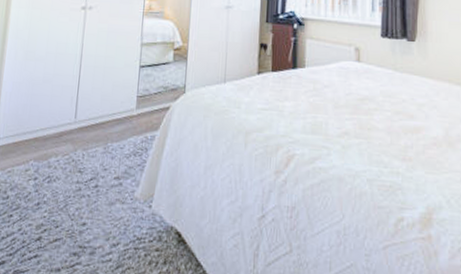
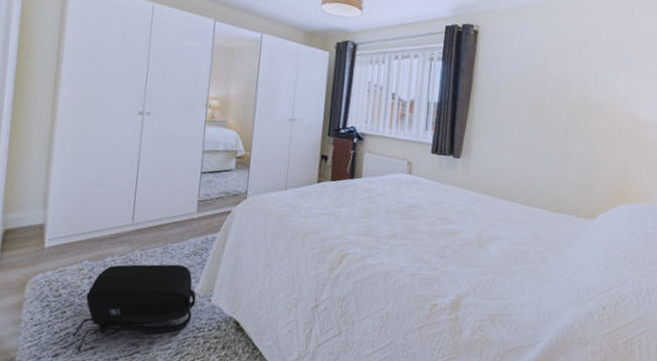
backpack: none [17,165,137,260] -> present [72,264,197,351]

